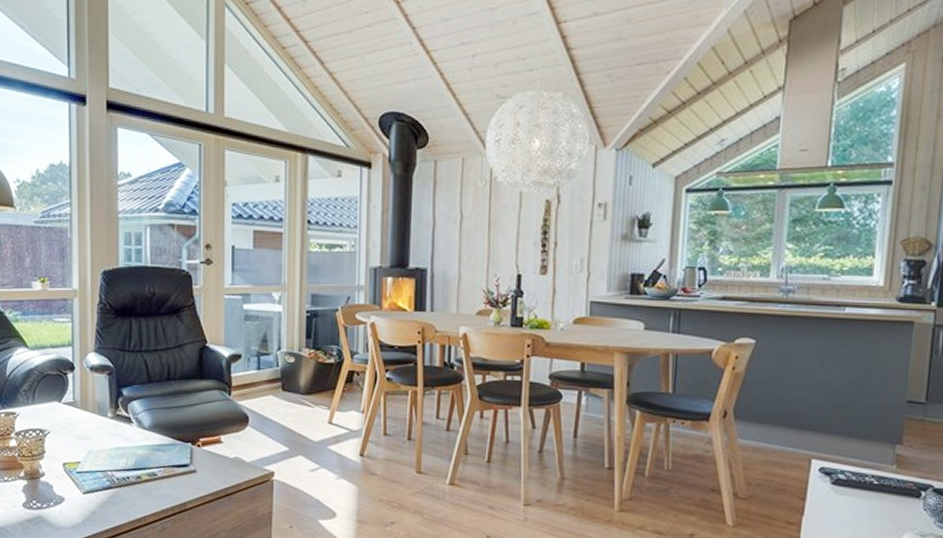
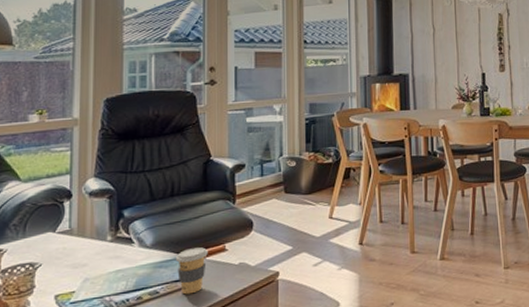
coffee cup: none [171,435,204,481] -> present [175,247,208,295]

